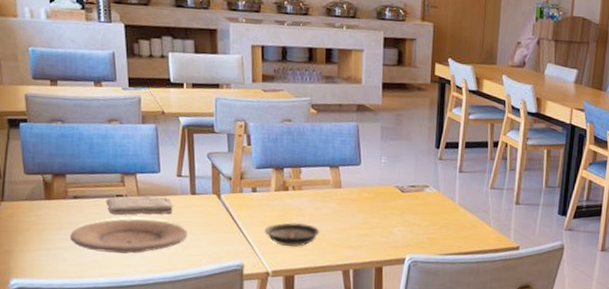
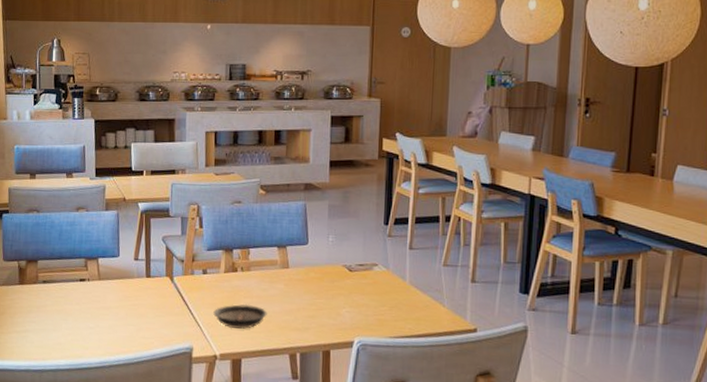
plate: present [70,218,187,254] -> none [38,301,142,336]
washcloth: present [106,195,174,216] -> none [70,279,130,299]

